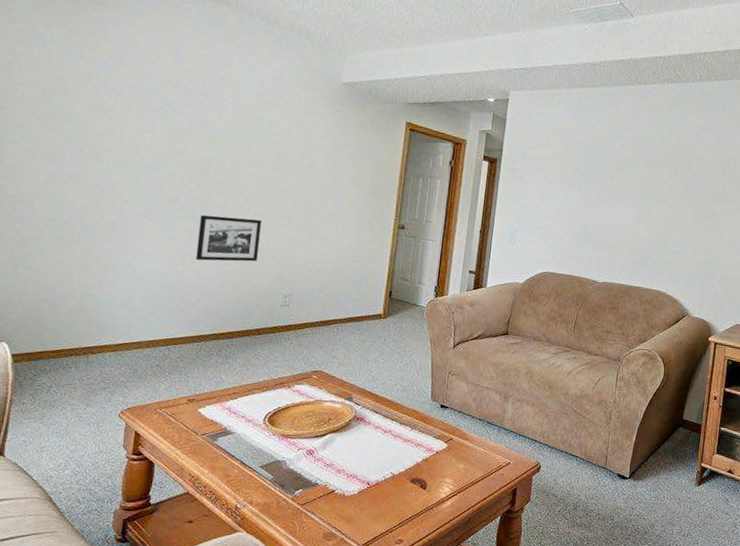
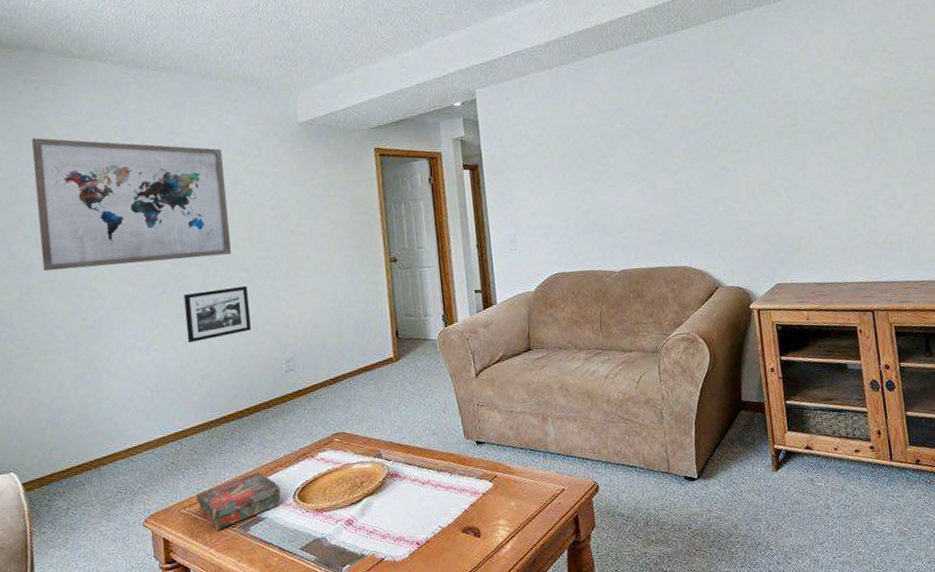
wall art: none [72,37,264,188] -> present [31,137,232,271]
book: none [174,390,254,434] -> present [196,471,281,530]

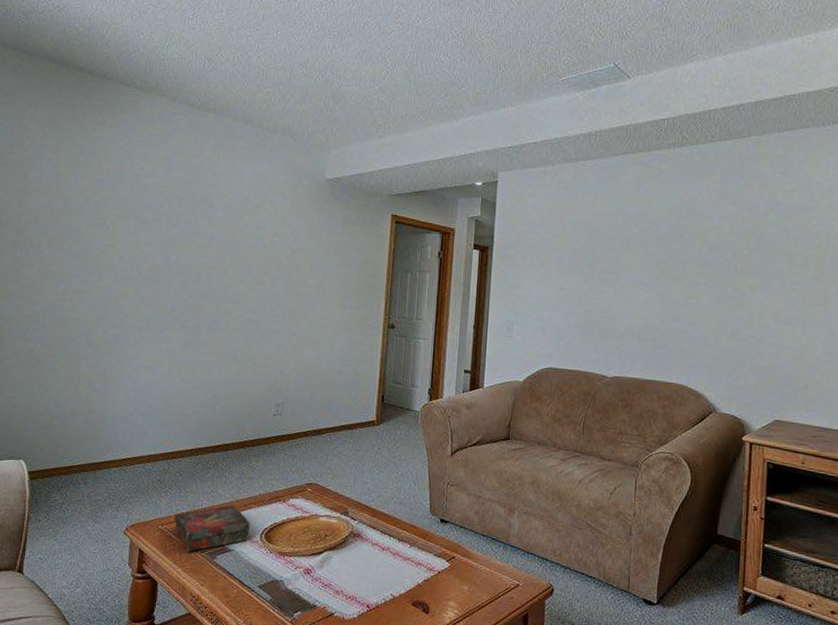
wall art: present [31,137,232,271] -> none [78,158,251,294]
picture frame: present [183,285,251,343] -> none [191,324,252,371]

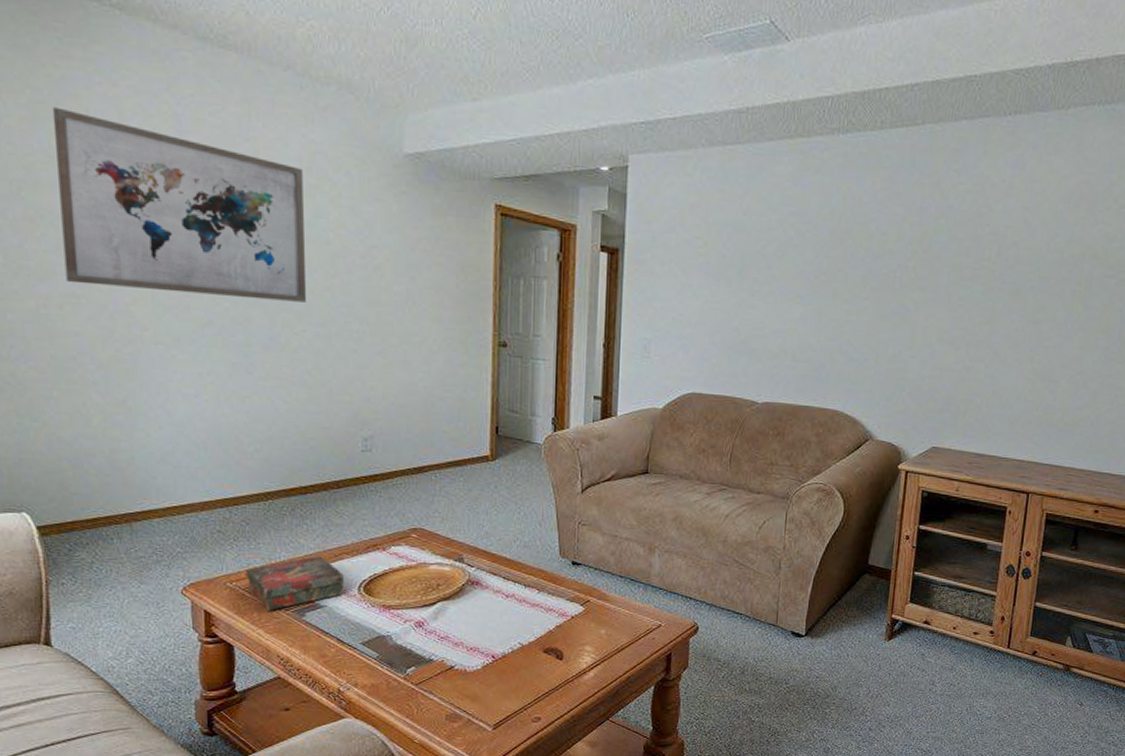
wall art: none [78,158,251,294] -> present [52,107,307,302]

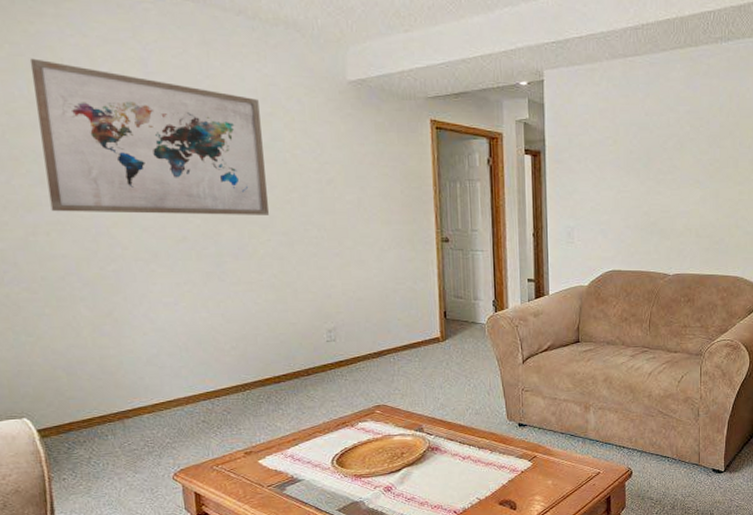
book: present [246,556,344,610] -> none [230,436,319,488]

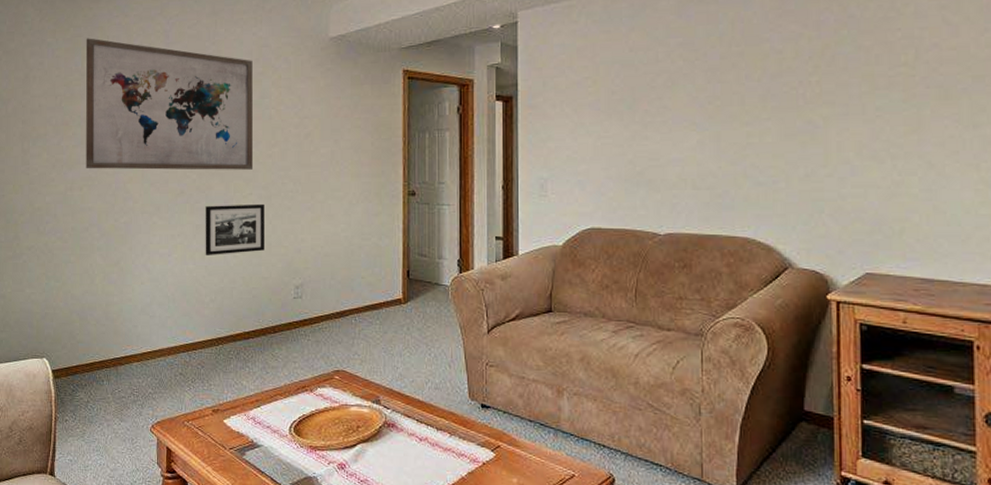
picture frame: none [215,250,290,303] -> present [205,203,264,255]

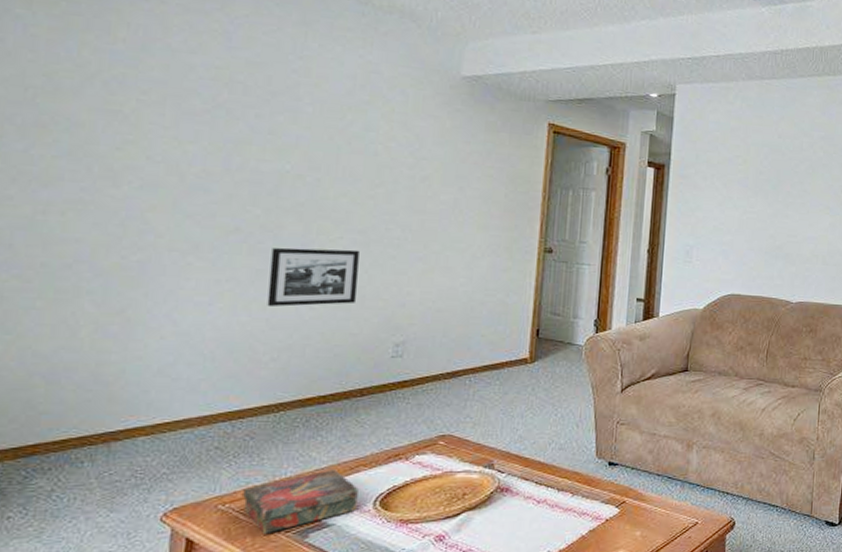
wall art: present [85,38,254,170] -> none [74,19,356,210]
book: none [200,397,278,449] -> present [243,469,359,533]

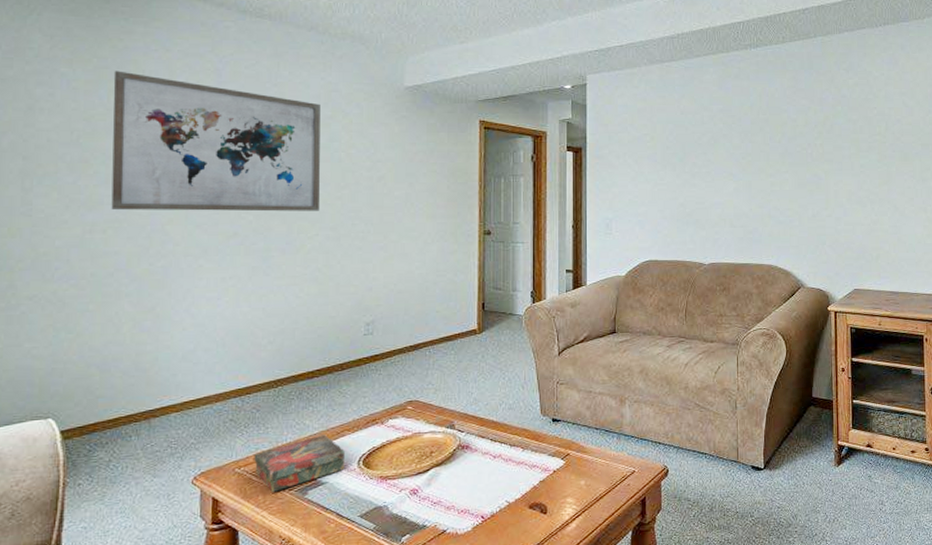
wall art: none [74,19,356,210] -> present [111,71,321,212]
picture frame: present [267,247,360,307] -> none [262,244,332,297]

